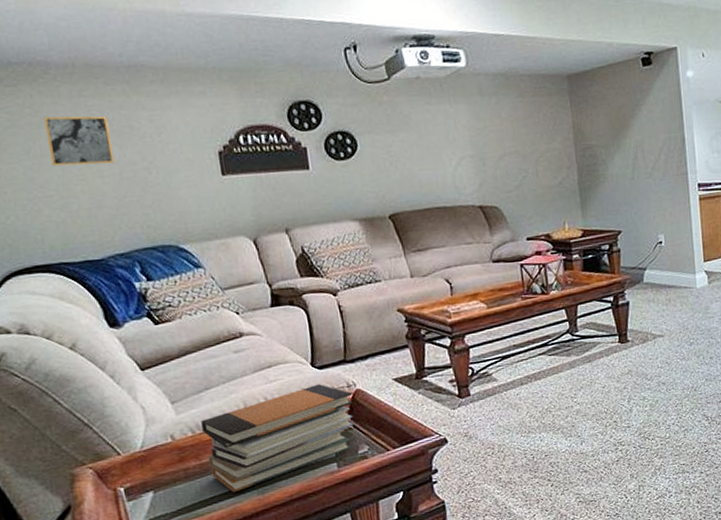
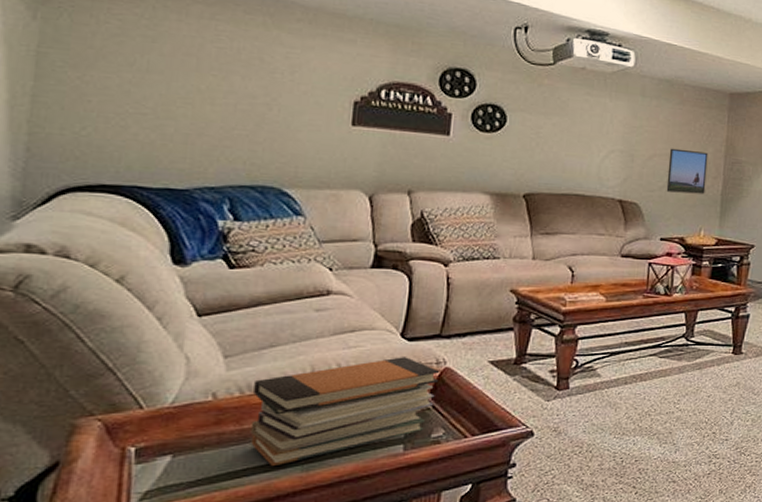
wall art: present [44,115,115,167] -> none [155,32,237,92]
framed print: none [518,142,562,190] -> present [666,148,709,195]

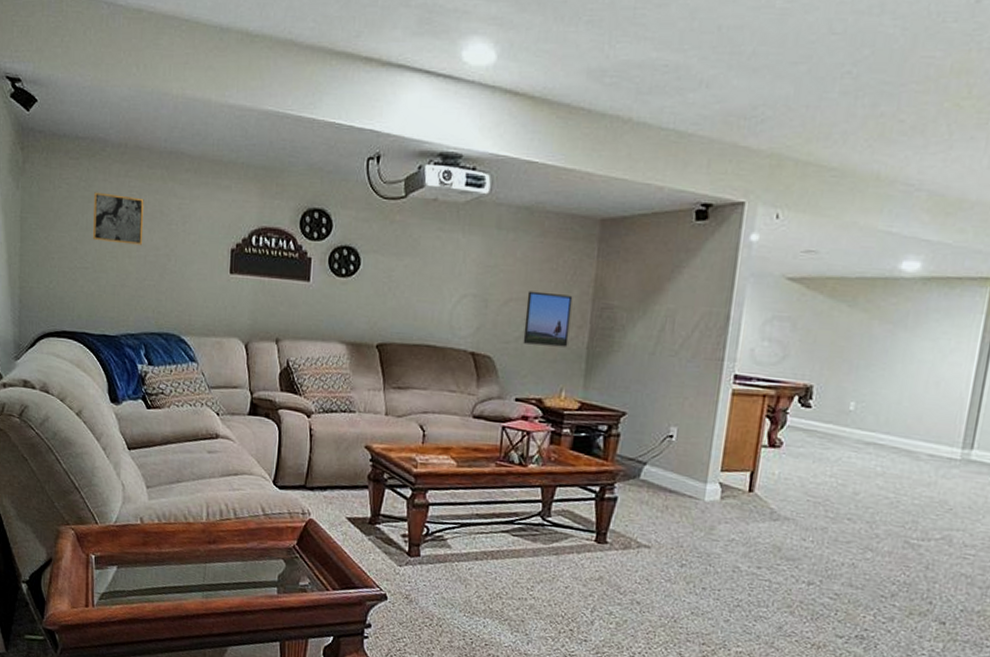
wall art: none [155,32,237,92] -> present [92,192,144,245]
book stack: present [250,357,440,467] -> none [166,503,306,589]

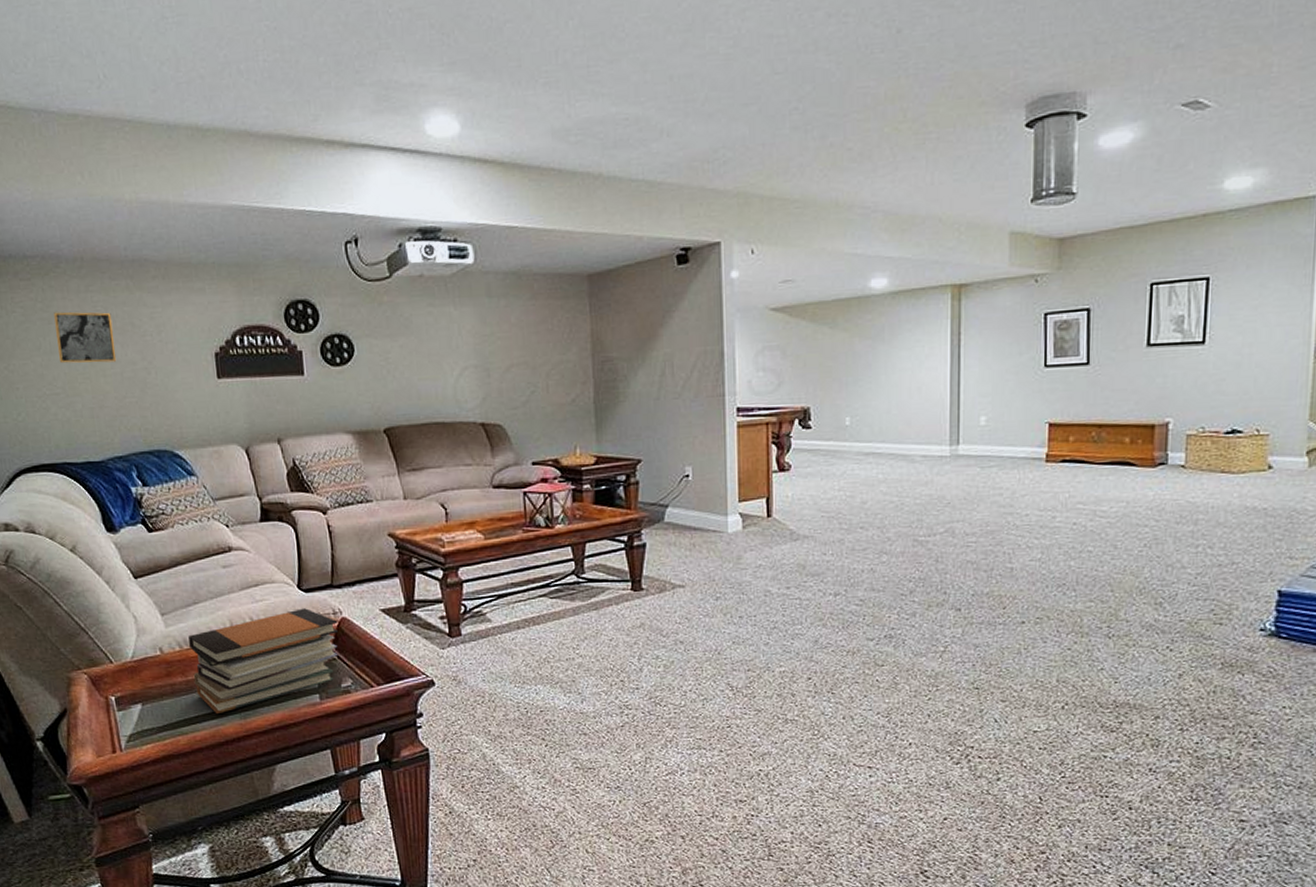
book stack: none [166,503,306,589] -> present [188,608,338,715]
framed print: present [523,291,573,348] -> none [527,353,575,407]

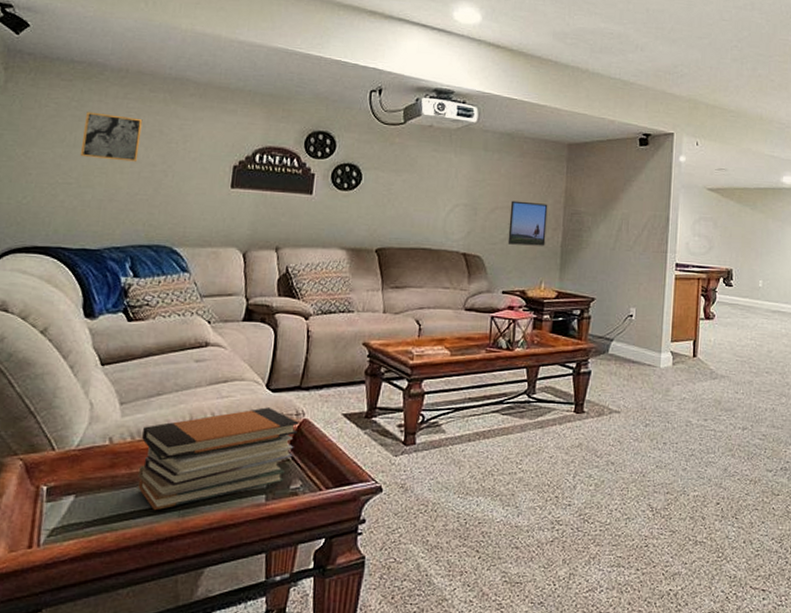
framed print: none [527,353,575,407] -> present [507,200,548,246]

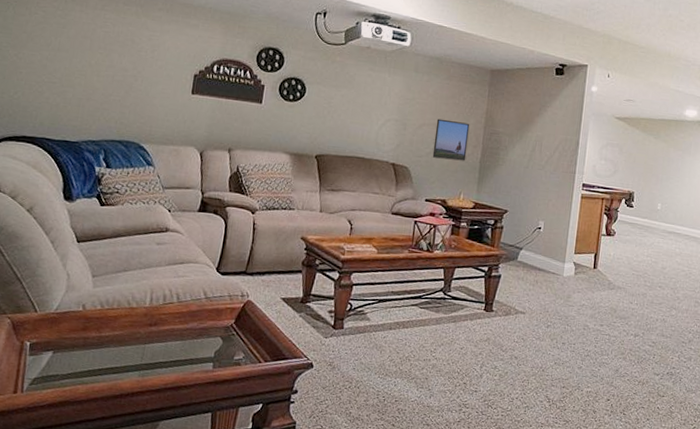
wall art: present [79,112,143,162] -> none [63,20,118,67]
book stack: present [138,407,299,511] -> none [105,288,244,370]

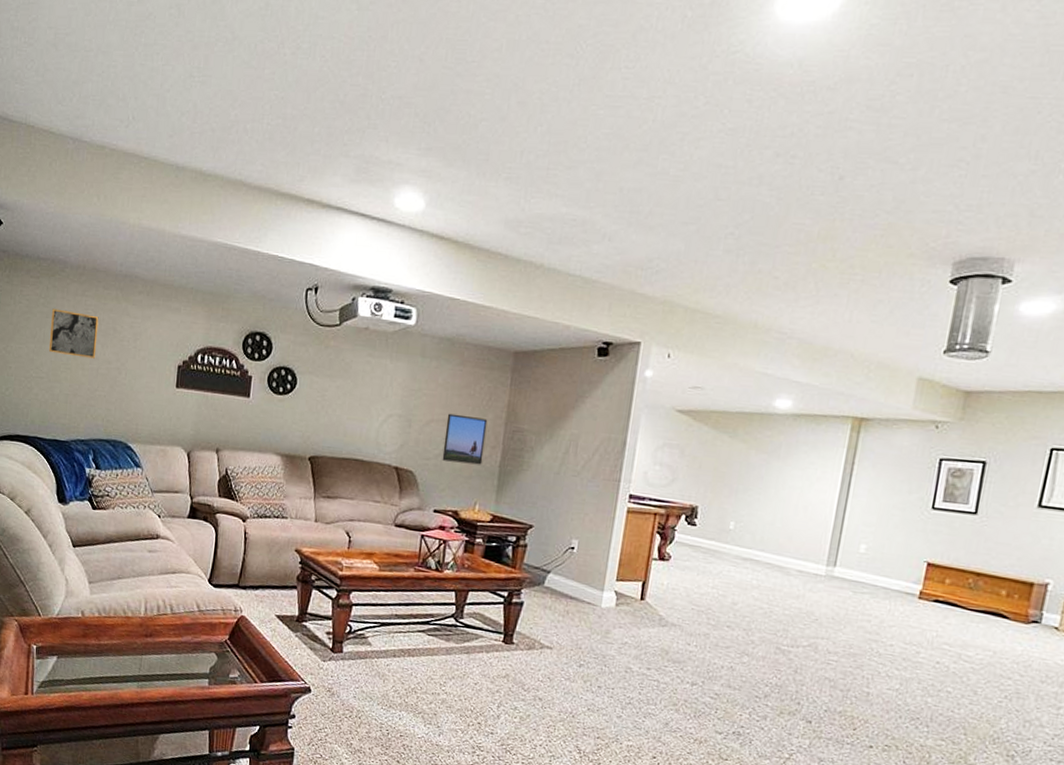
wall art: none [63,20,118,67] -> present [48,308,99,359]

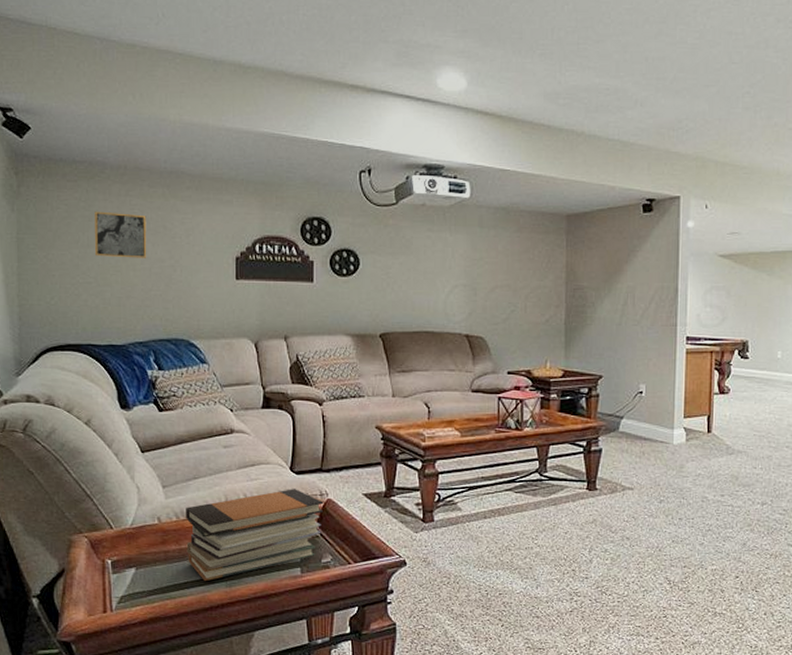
book stack: none [104,600,237,679] -> present [186,489,324,582]
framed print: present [442,413,488,465] -> none [510,278,549,325]

